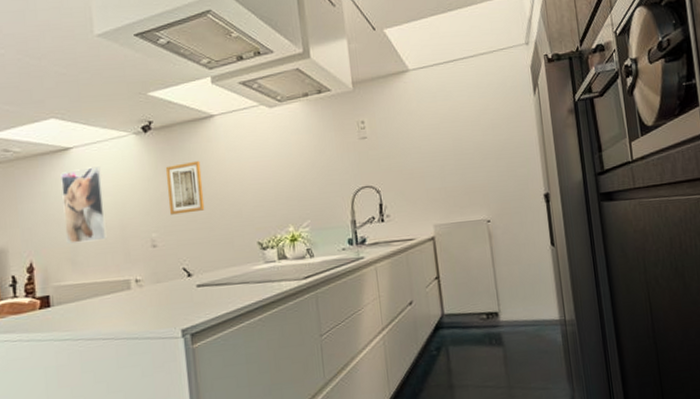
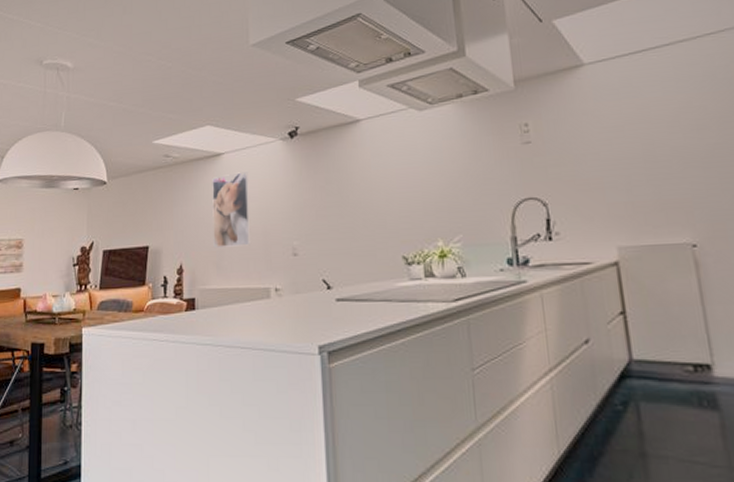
wall art: present [165,160,205,215] -> none [309,167,348,223]

